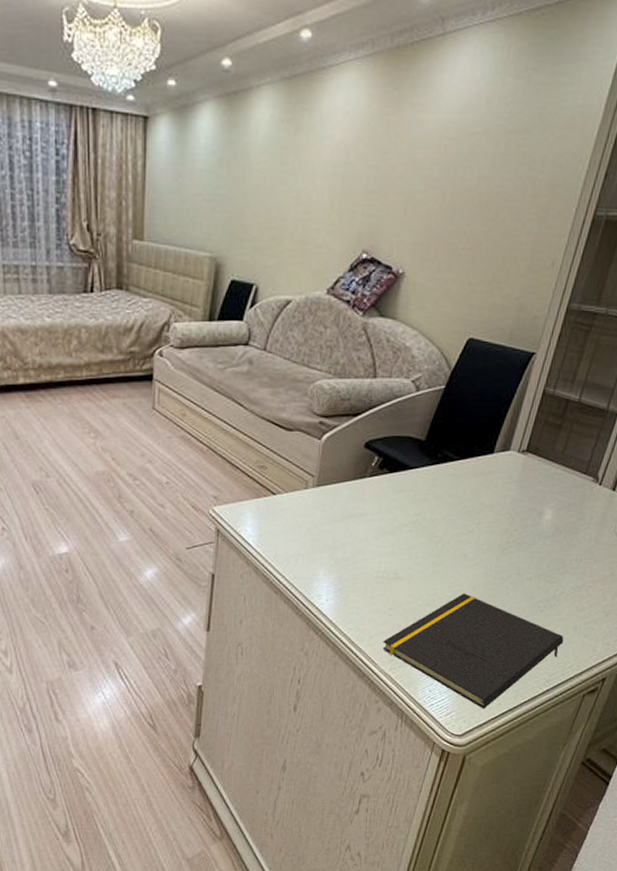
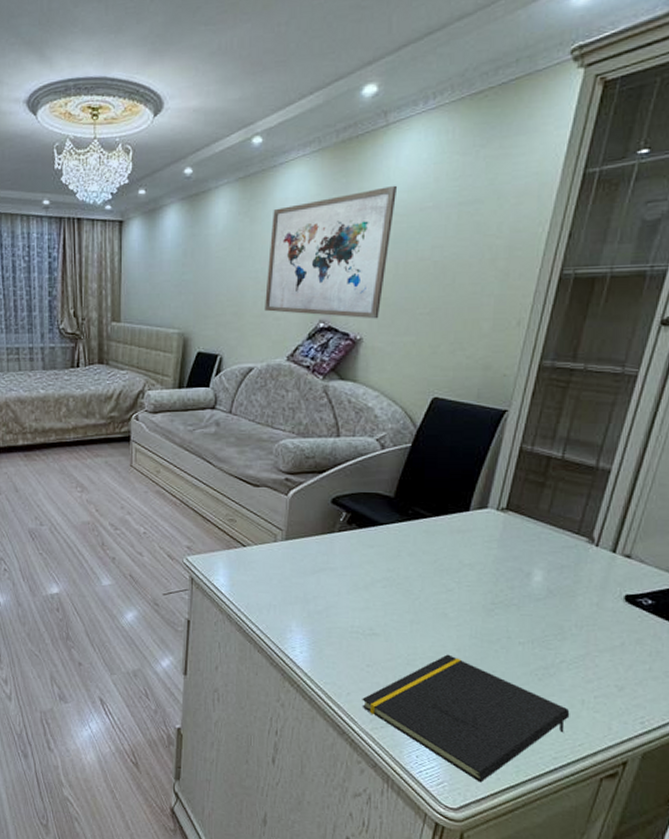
wall art: none [306,104,450,252] -> present [265,185,398,319]

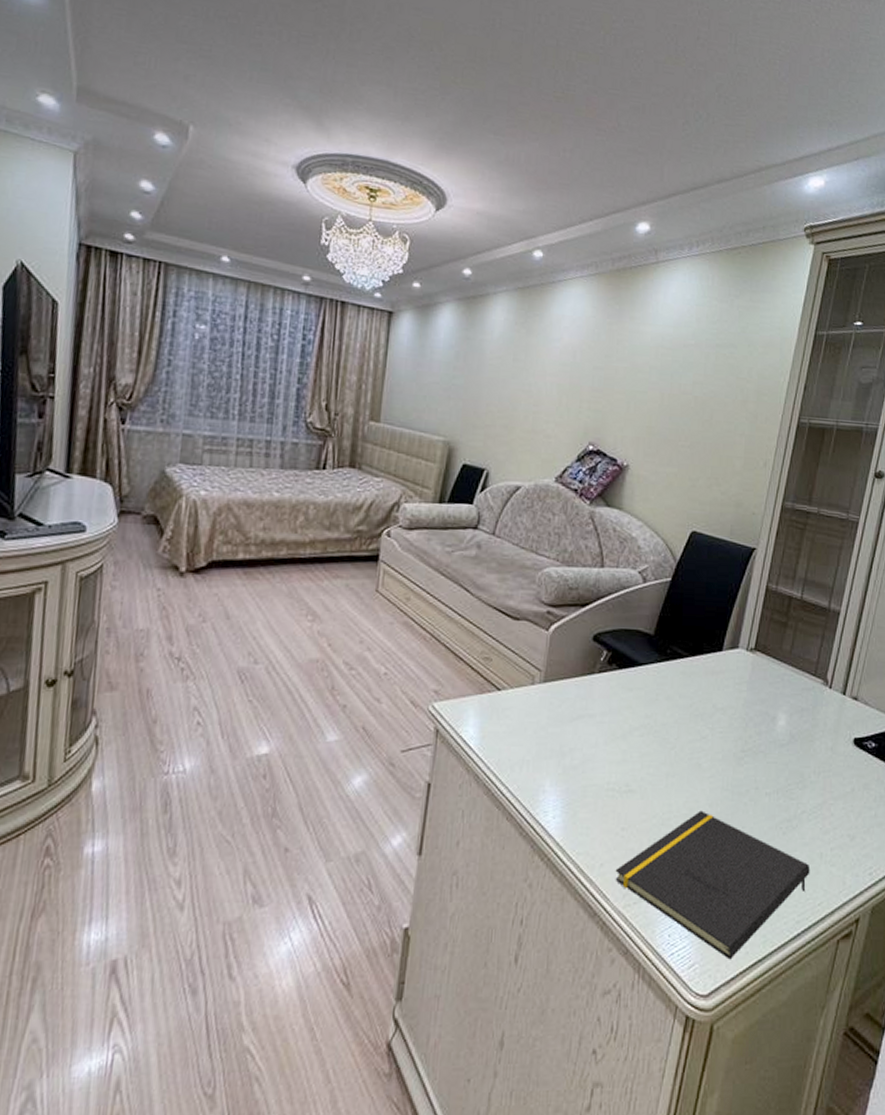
wall art: present [265,185,398,319] -> none [536,319,665,447]

